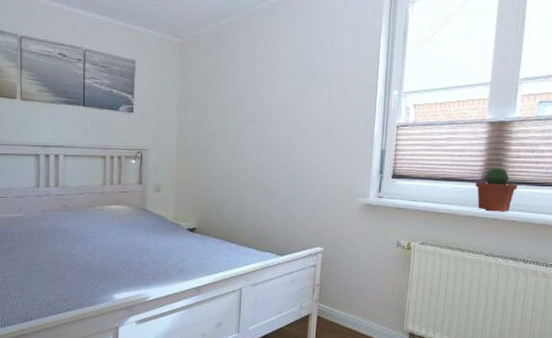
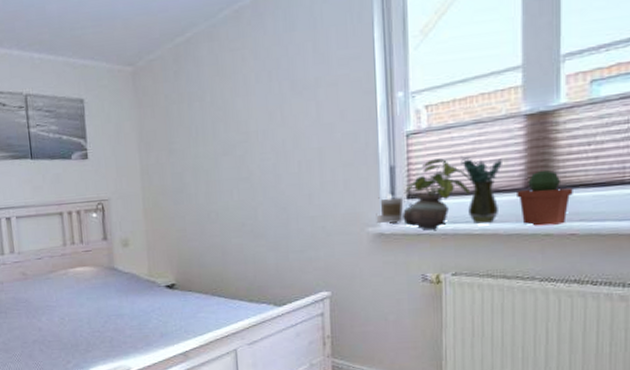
candle: none [366,172,389,197] -> present [376,193,404,224]
potted plant: none [387,148,443,206] -> present [403,158,471,230]
vase: none [436,149,468,206] -> present [461,156,502,225]

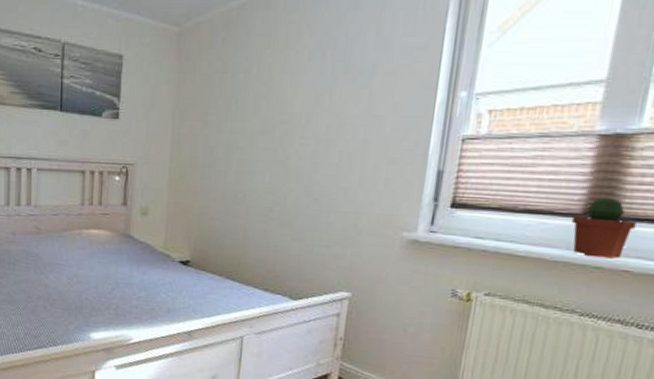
candle: present [376,193,404,224] -> none [413,199,447,232]
potted plant: present [403,158,471,230] -> none [442,169,525,245]
vase: present [461,156,502,225] -> none [515,170,564,247]

